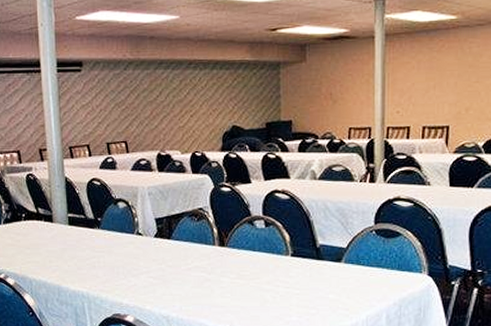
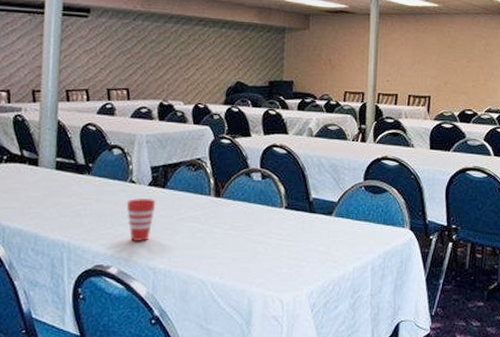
cup: none [136,249,163,291] -> present [126,198,156,241]

